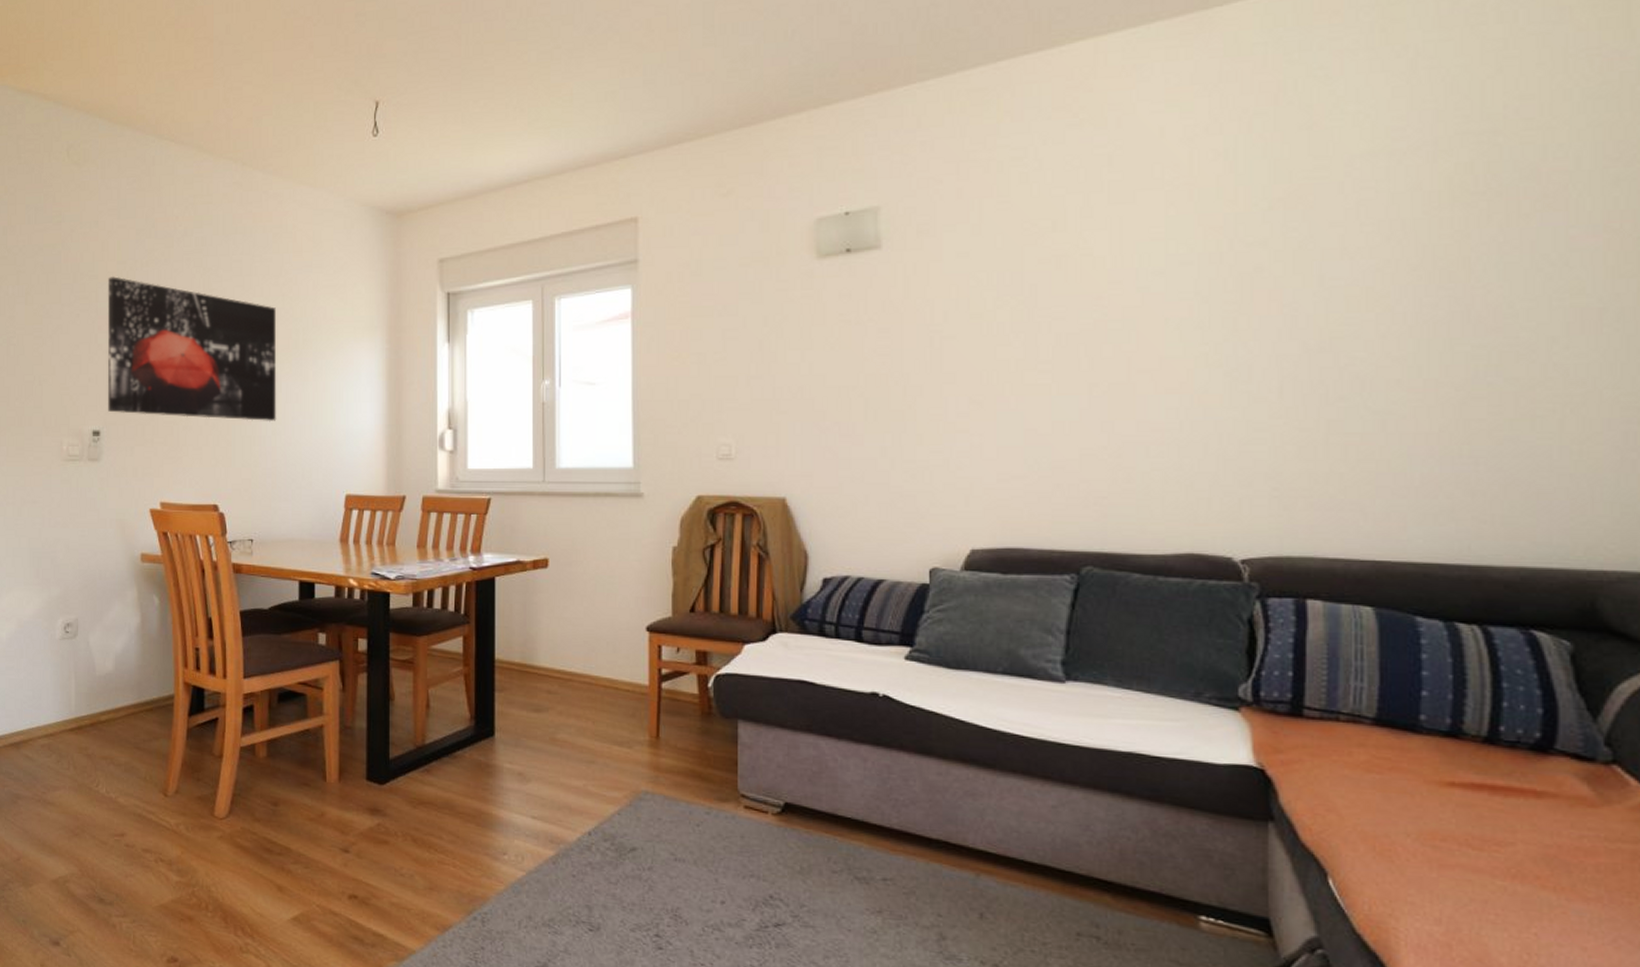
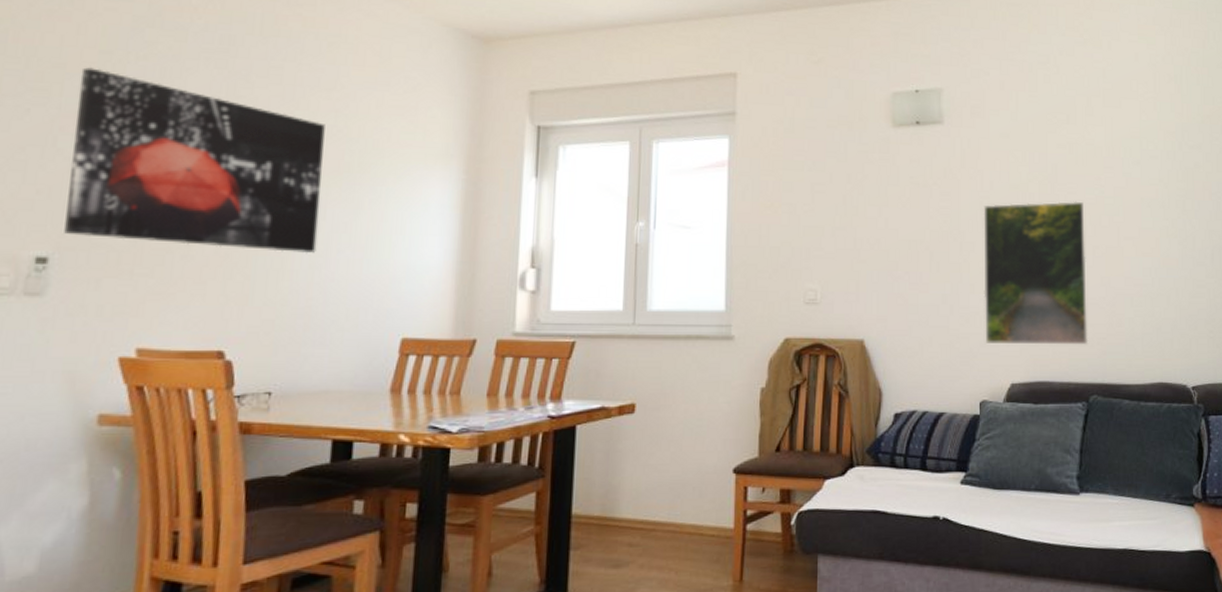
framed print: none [934,328,1081,506] -> present [984,201,1089,345]

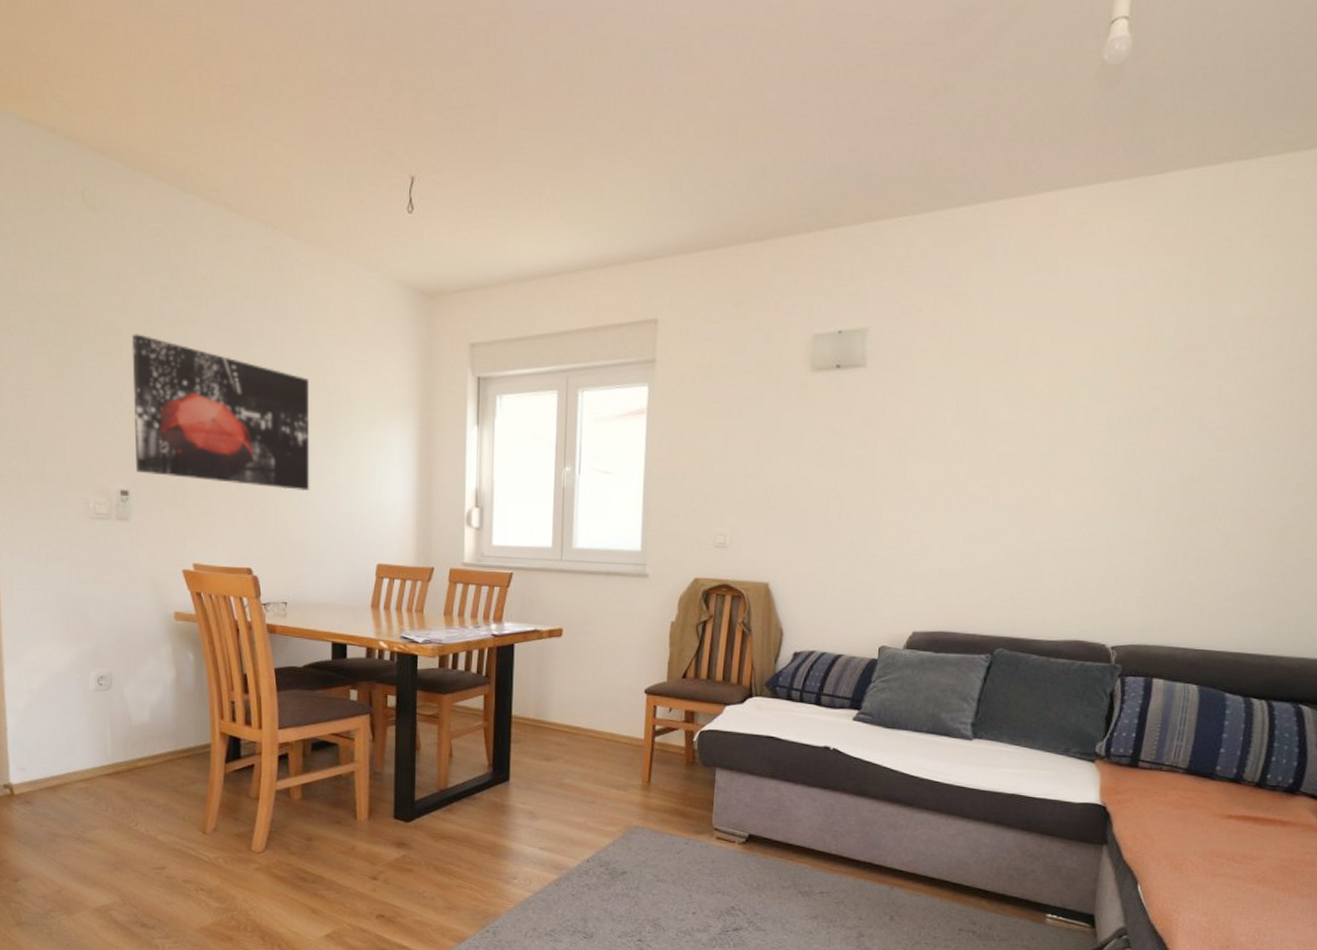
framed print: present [984,201,1089,345] -> none [889,449,1013,599]

